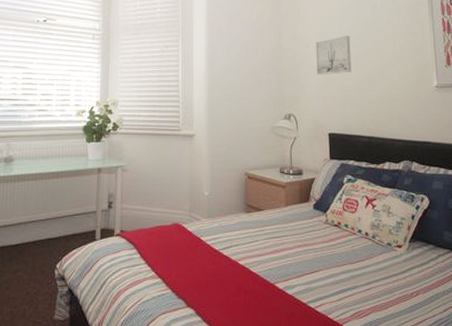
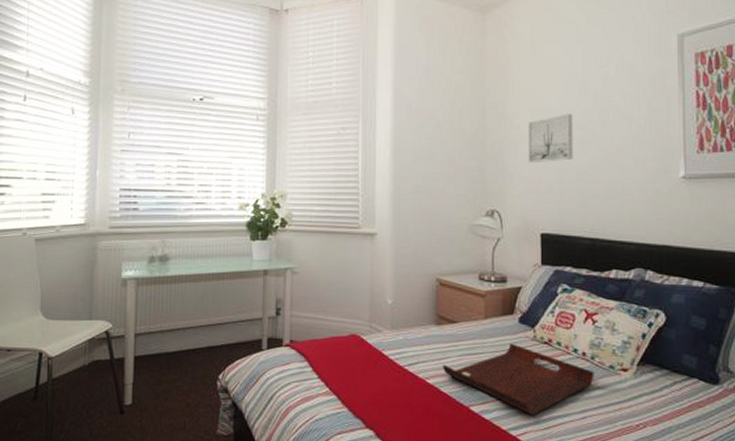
serving tray: none [252,227,376,289] -> present [443,343,594,416]

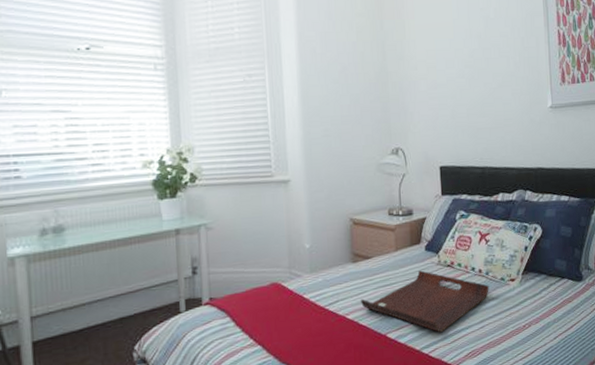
wall art: present [528,114,573,163] -> none [424,54,464,102]

